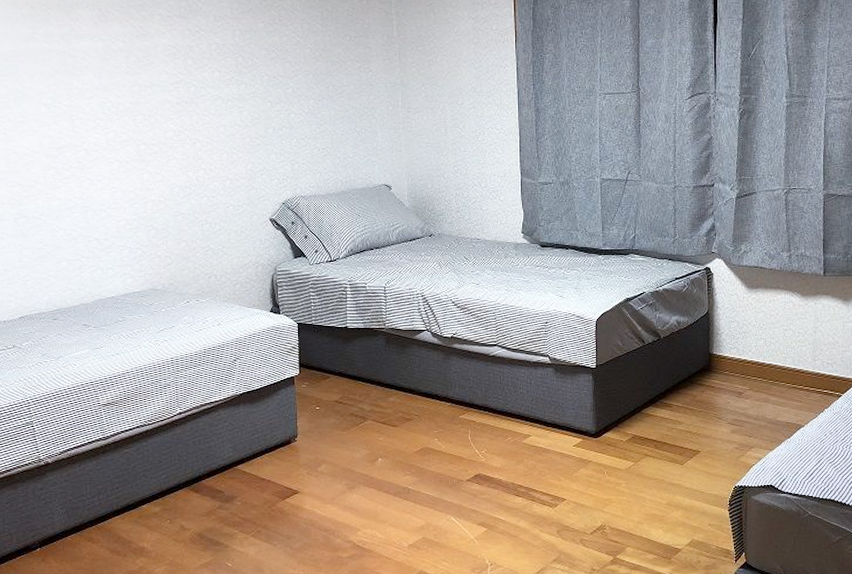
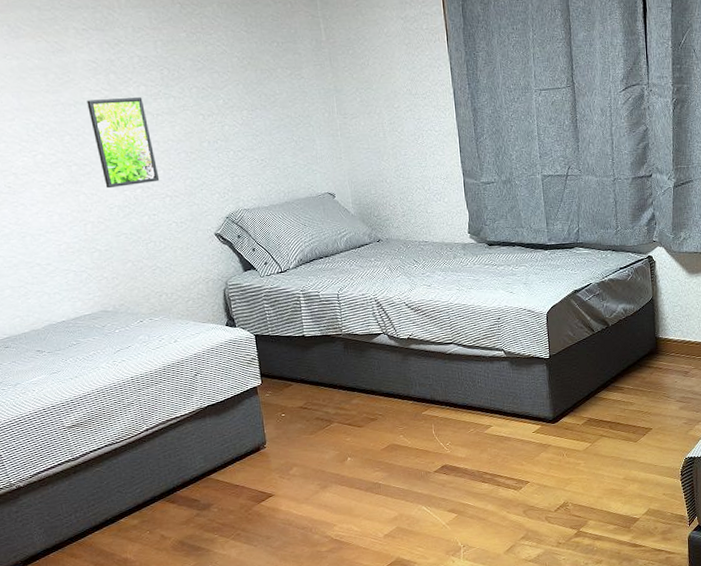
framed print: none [163,83,223,169] -> present [87,97,160,189]

